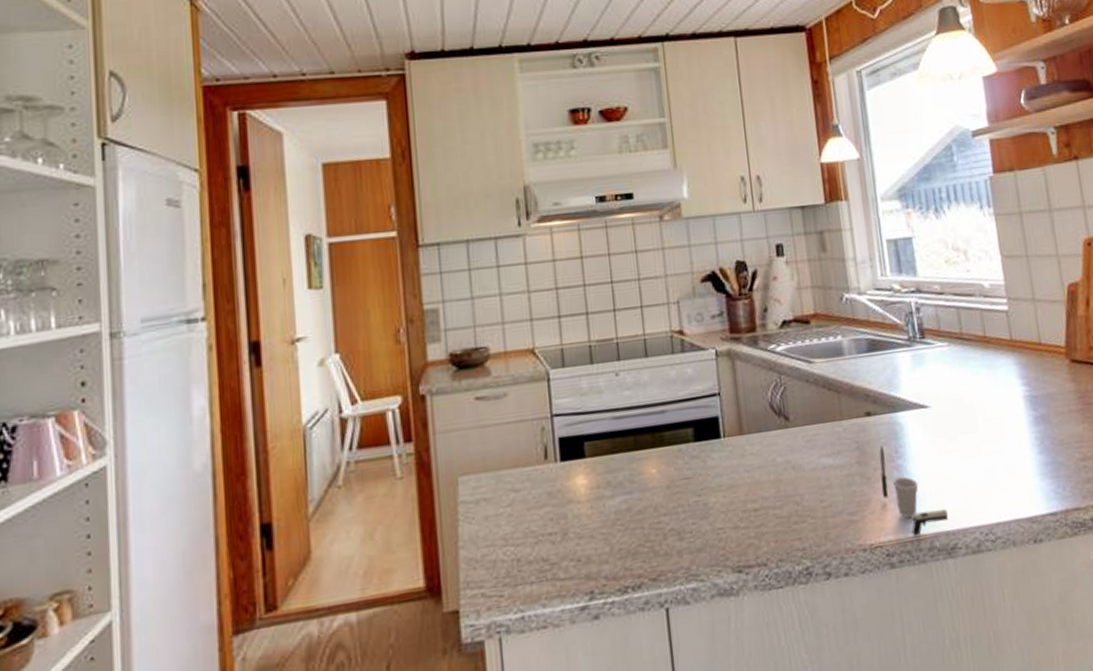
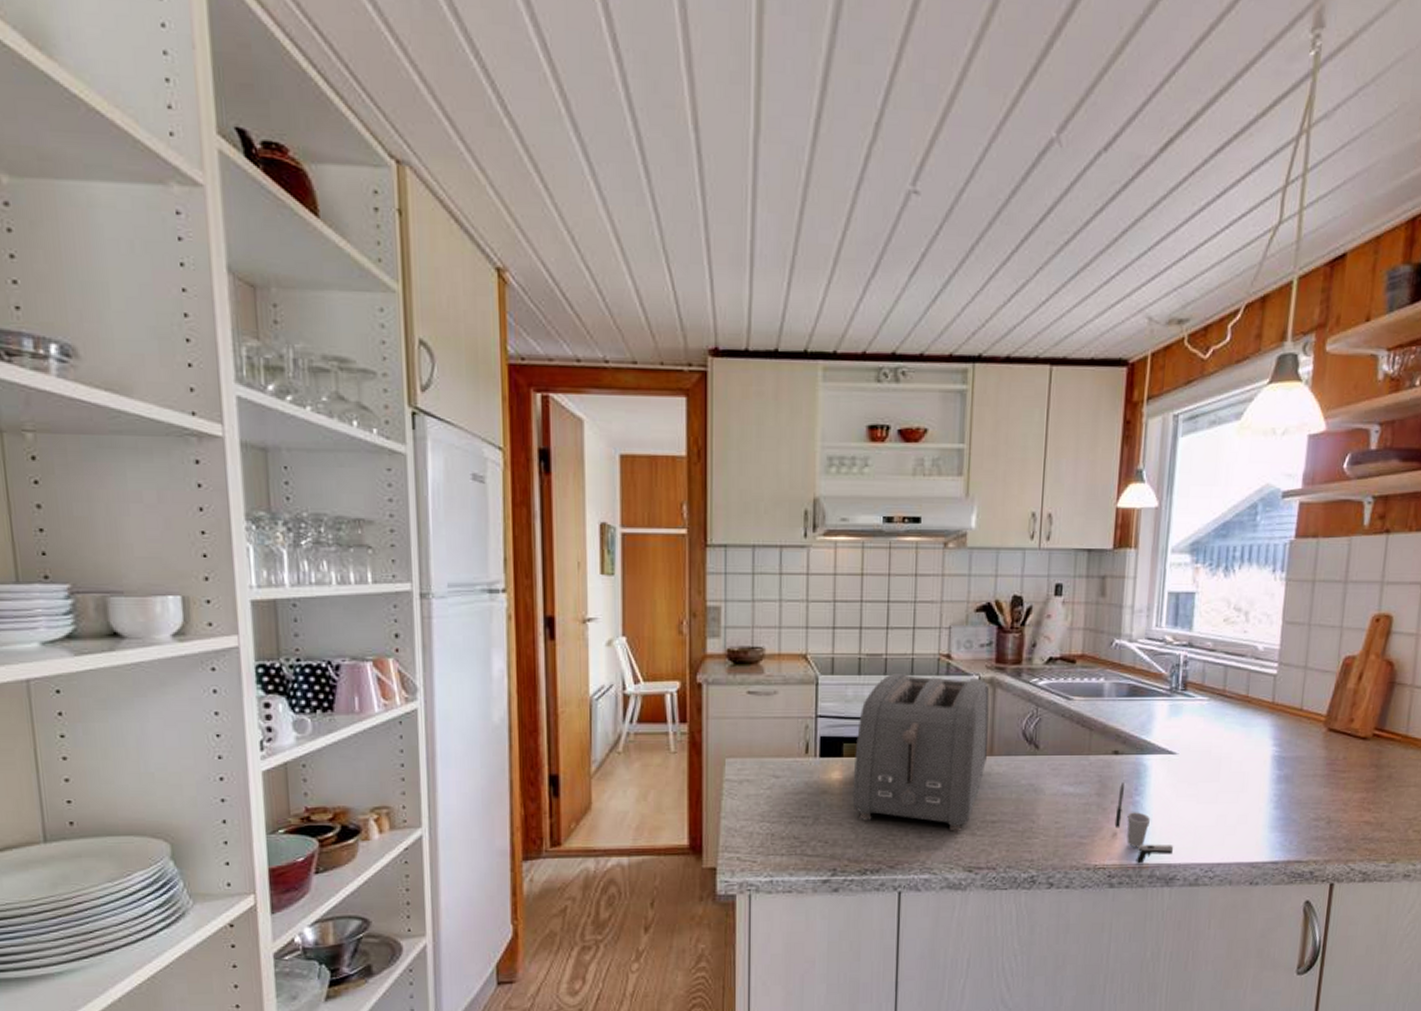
toaster: none [597,352,738,529] -> present [852,672,990,831]

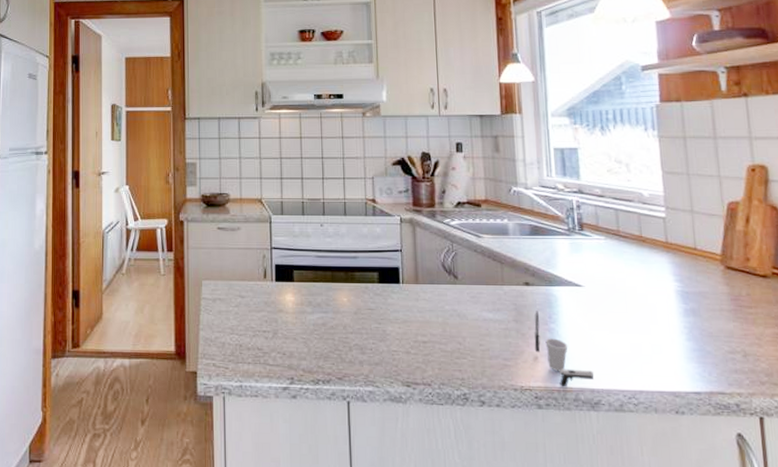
toaster: present [852,672,990,831] -> none [303,213,414,349]

